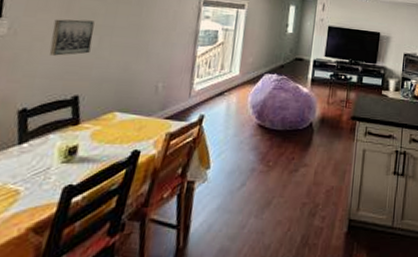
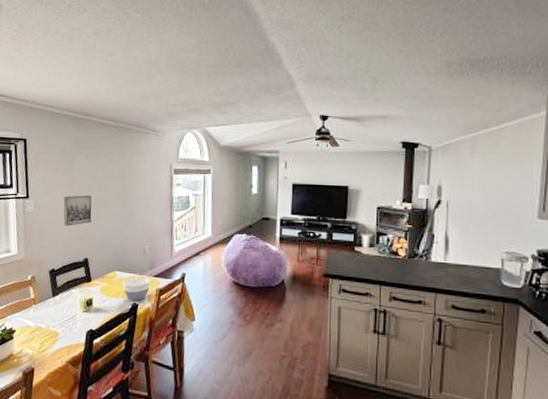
bowl: none [122,118,160,147] -> present [122,276,150,301]

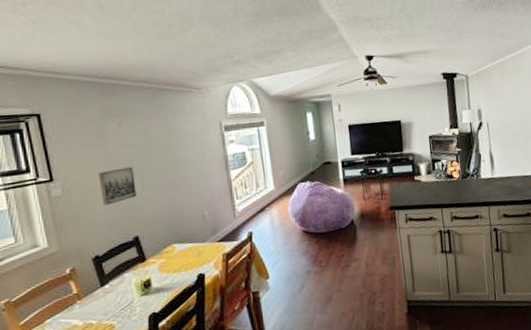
bowl: present [122,276,150,301] -> none [183,243,216,272]

